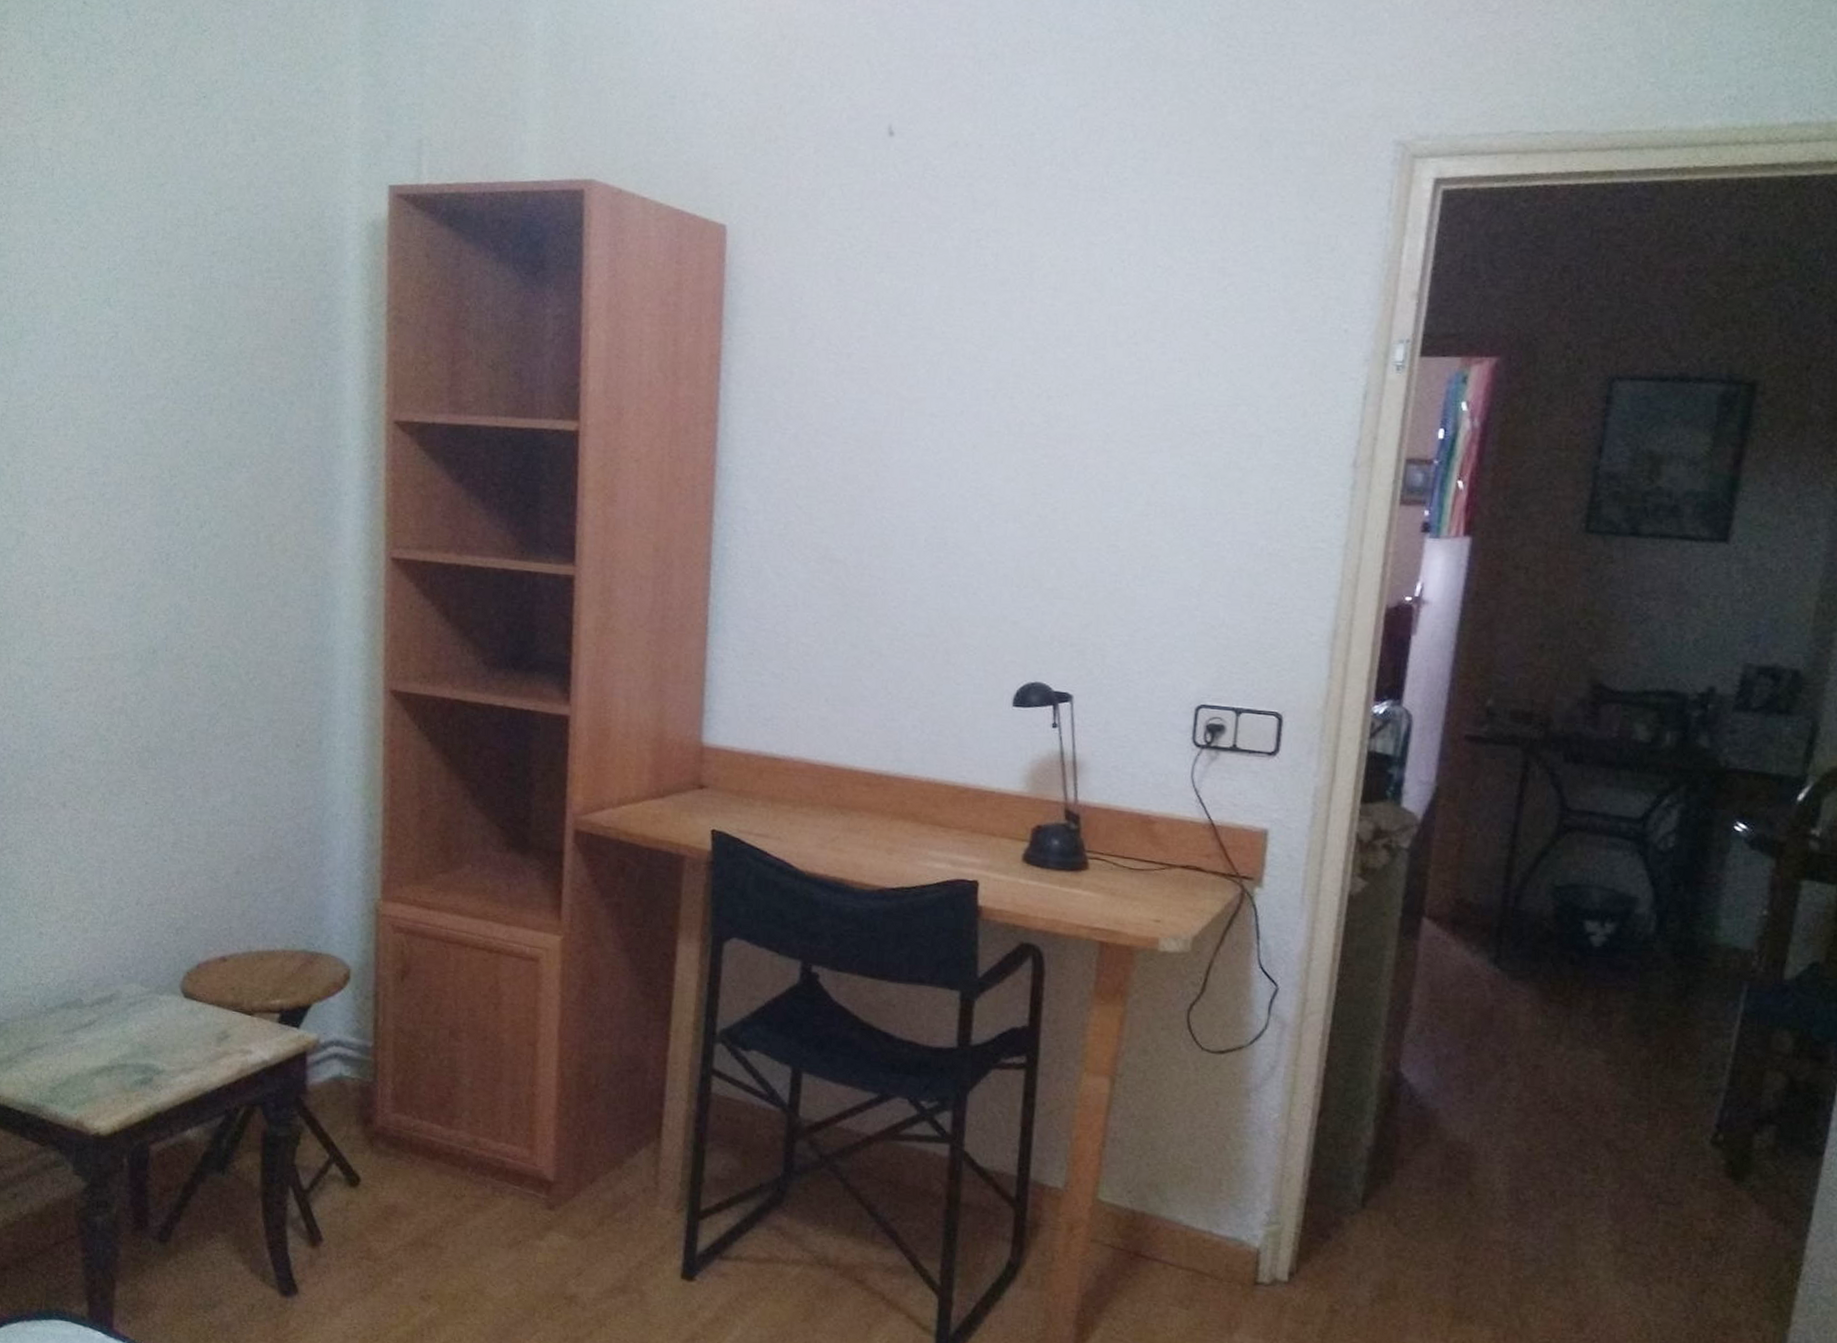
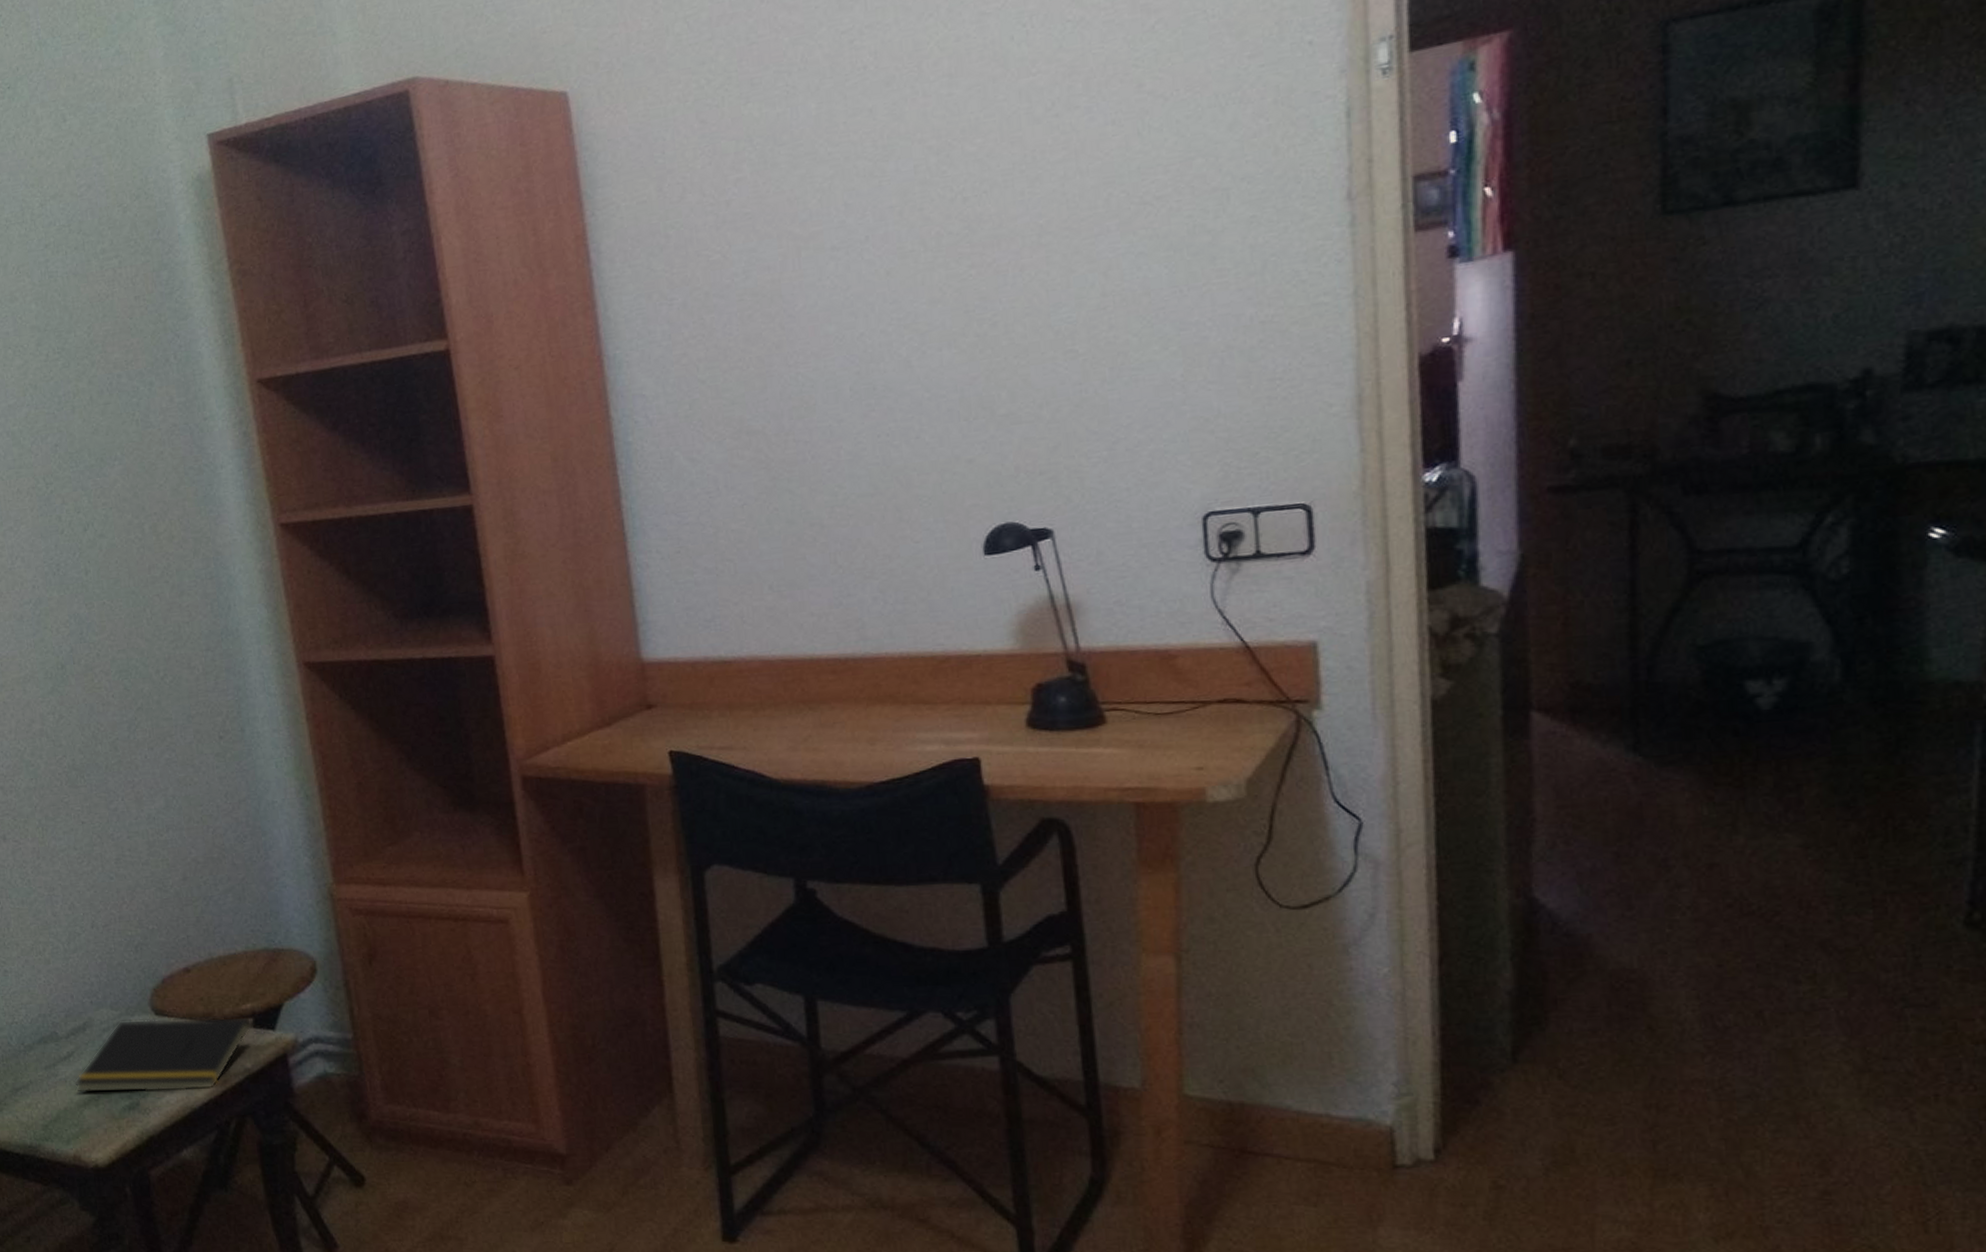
notepad: none [91,997,278,1076] -> present [74,1016,252,1094]

